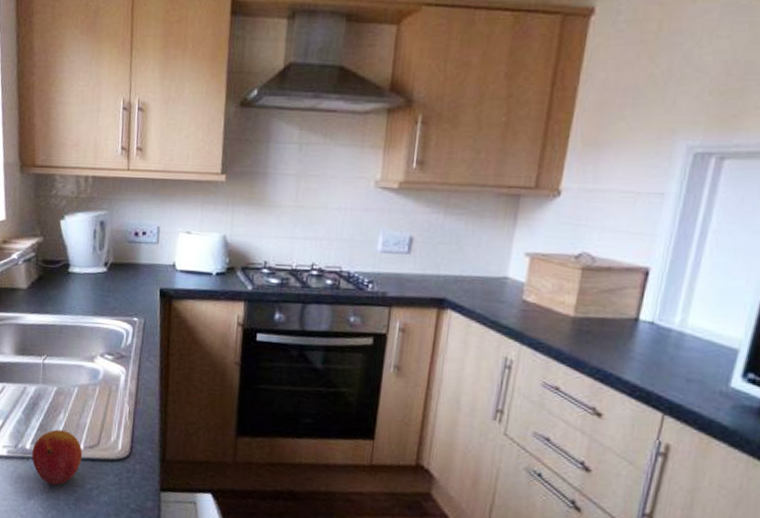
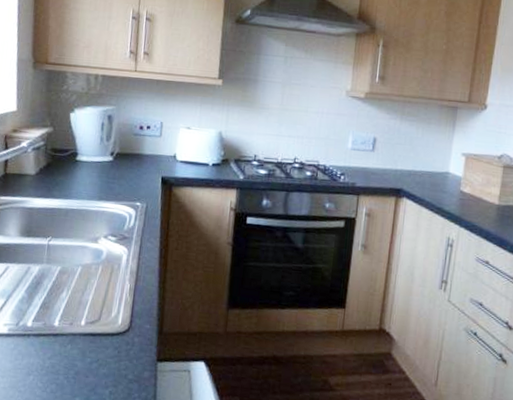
fruit: present [31,429,82,486] -> none [32,307,84,361]

